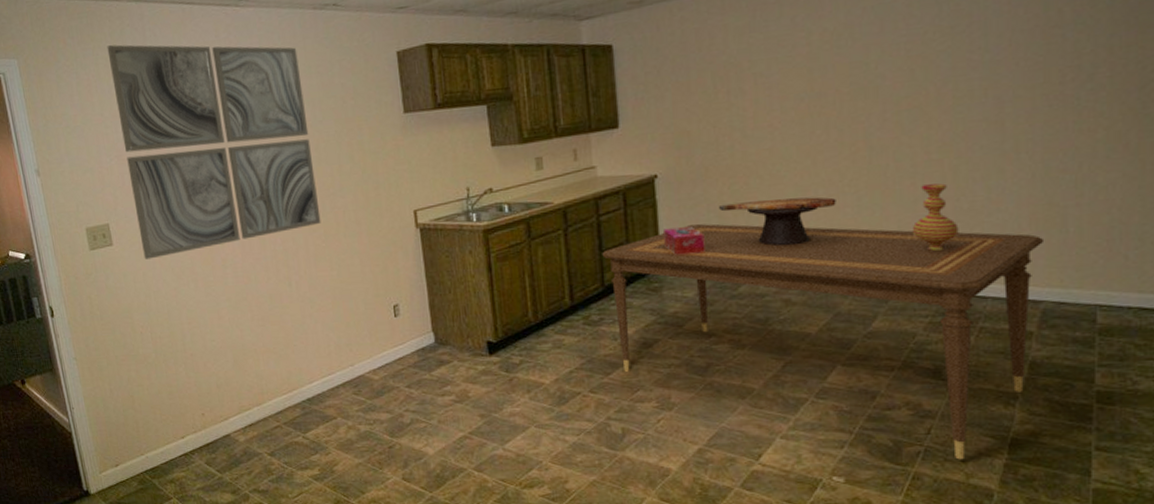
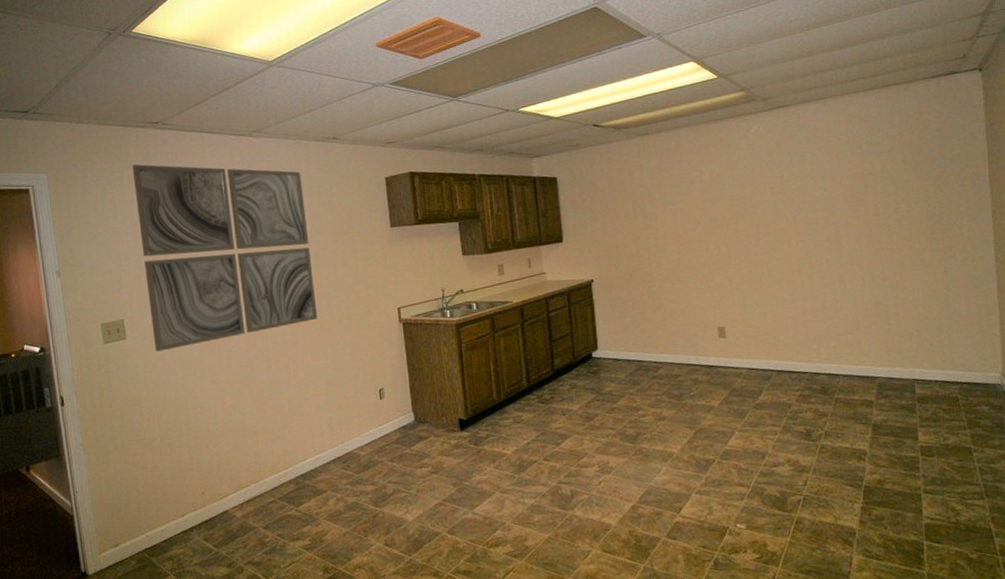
dining table: present [602,224,1045,460] -> none [552,318,875,505]
tissue box: present [664,227,705,255] -> none [600,321,632,344]
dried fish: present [718,197,836,247] -> none [640,297,728,337]
vase: present [912,183,959,251] -> none [783,287,816,339]

